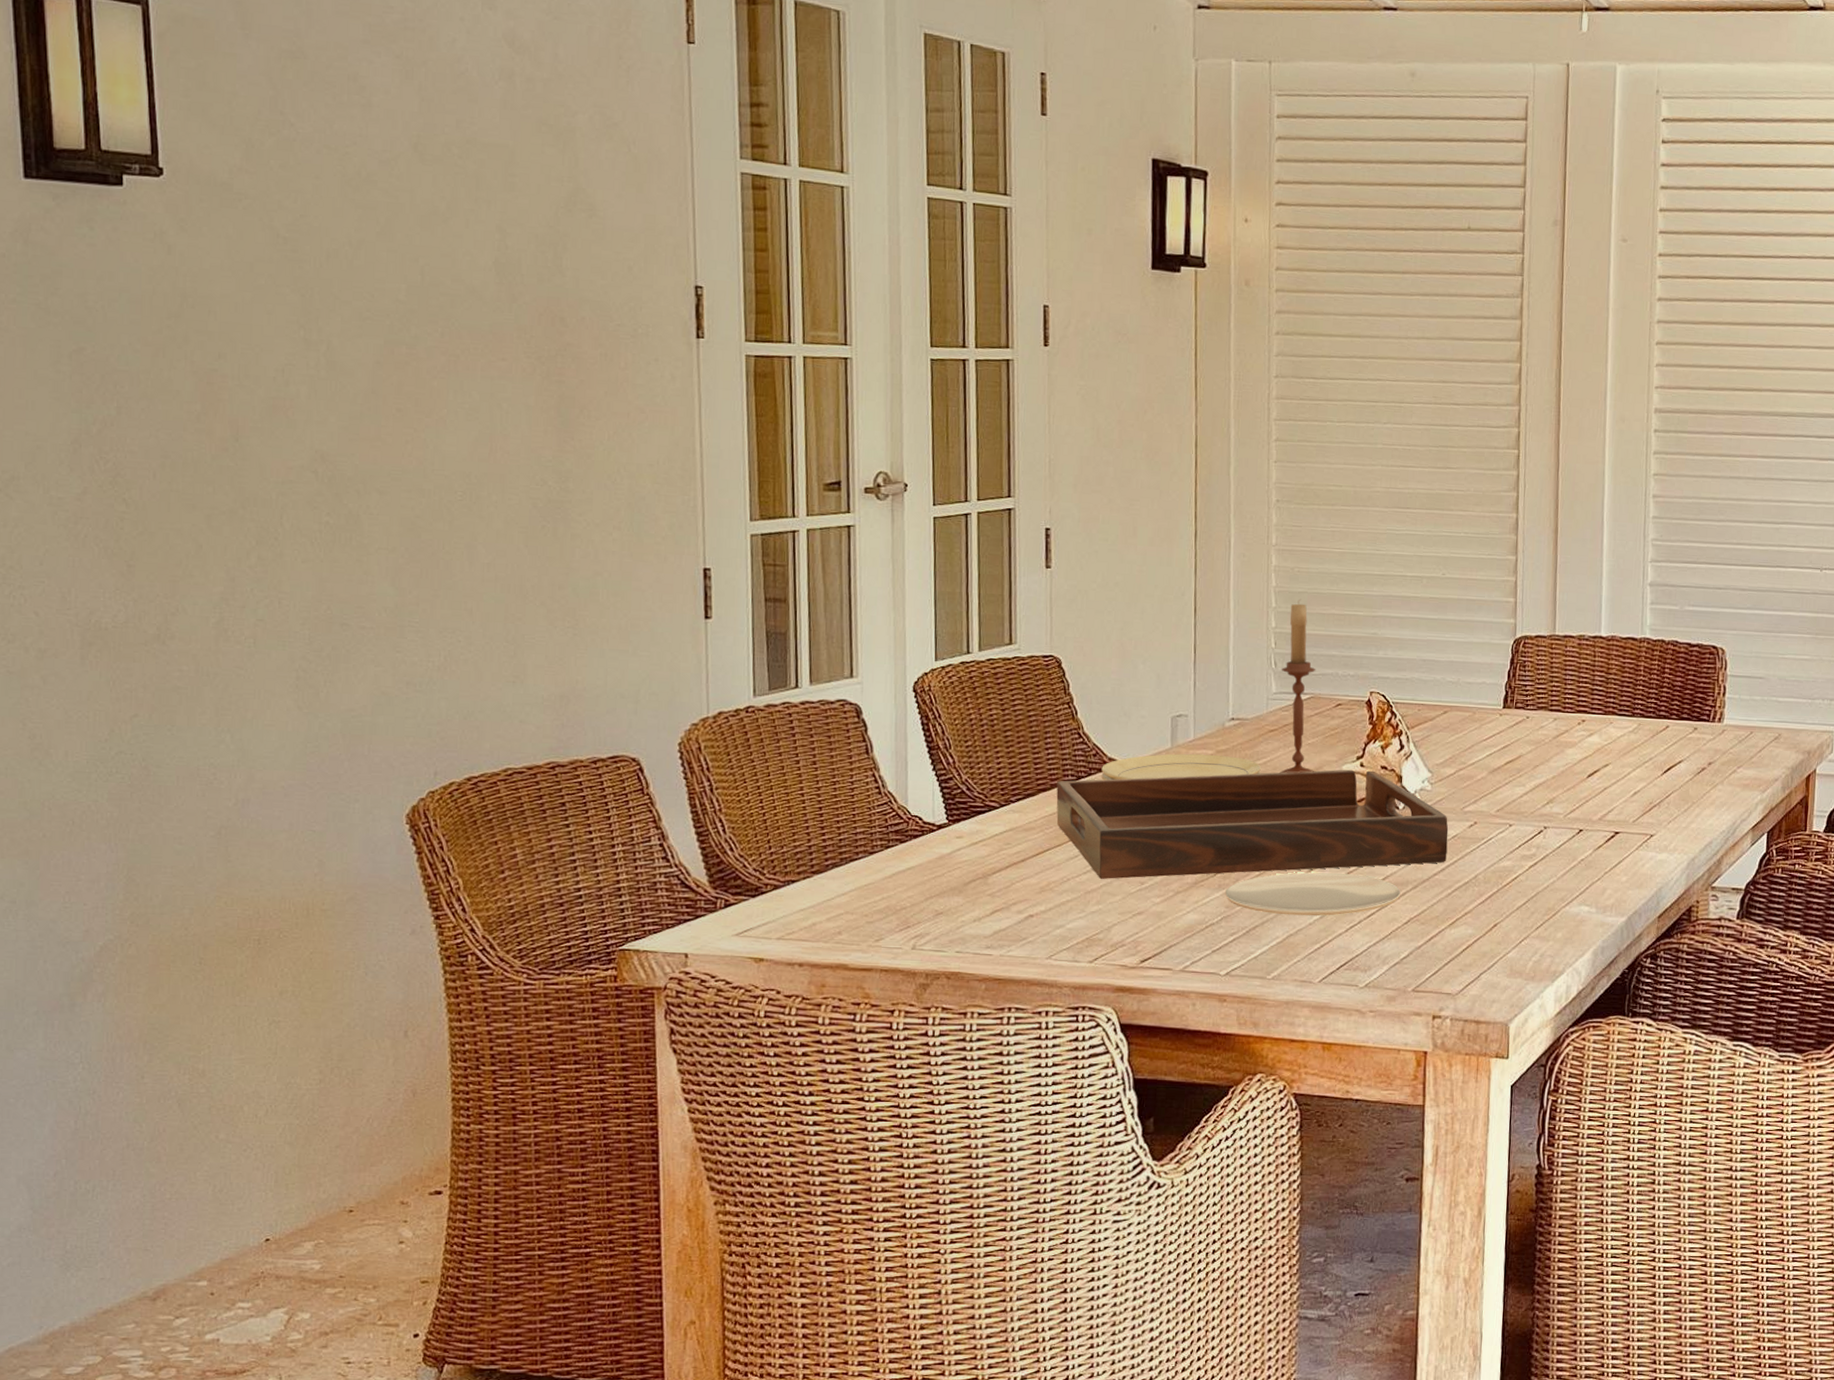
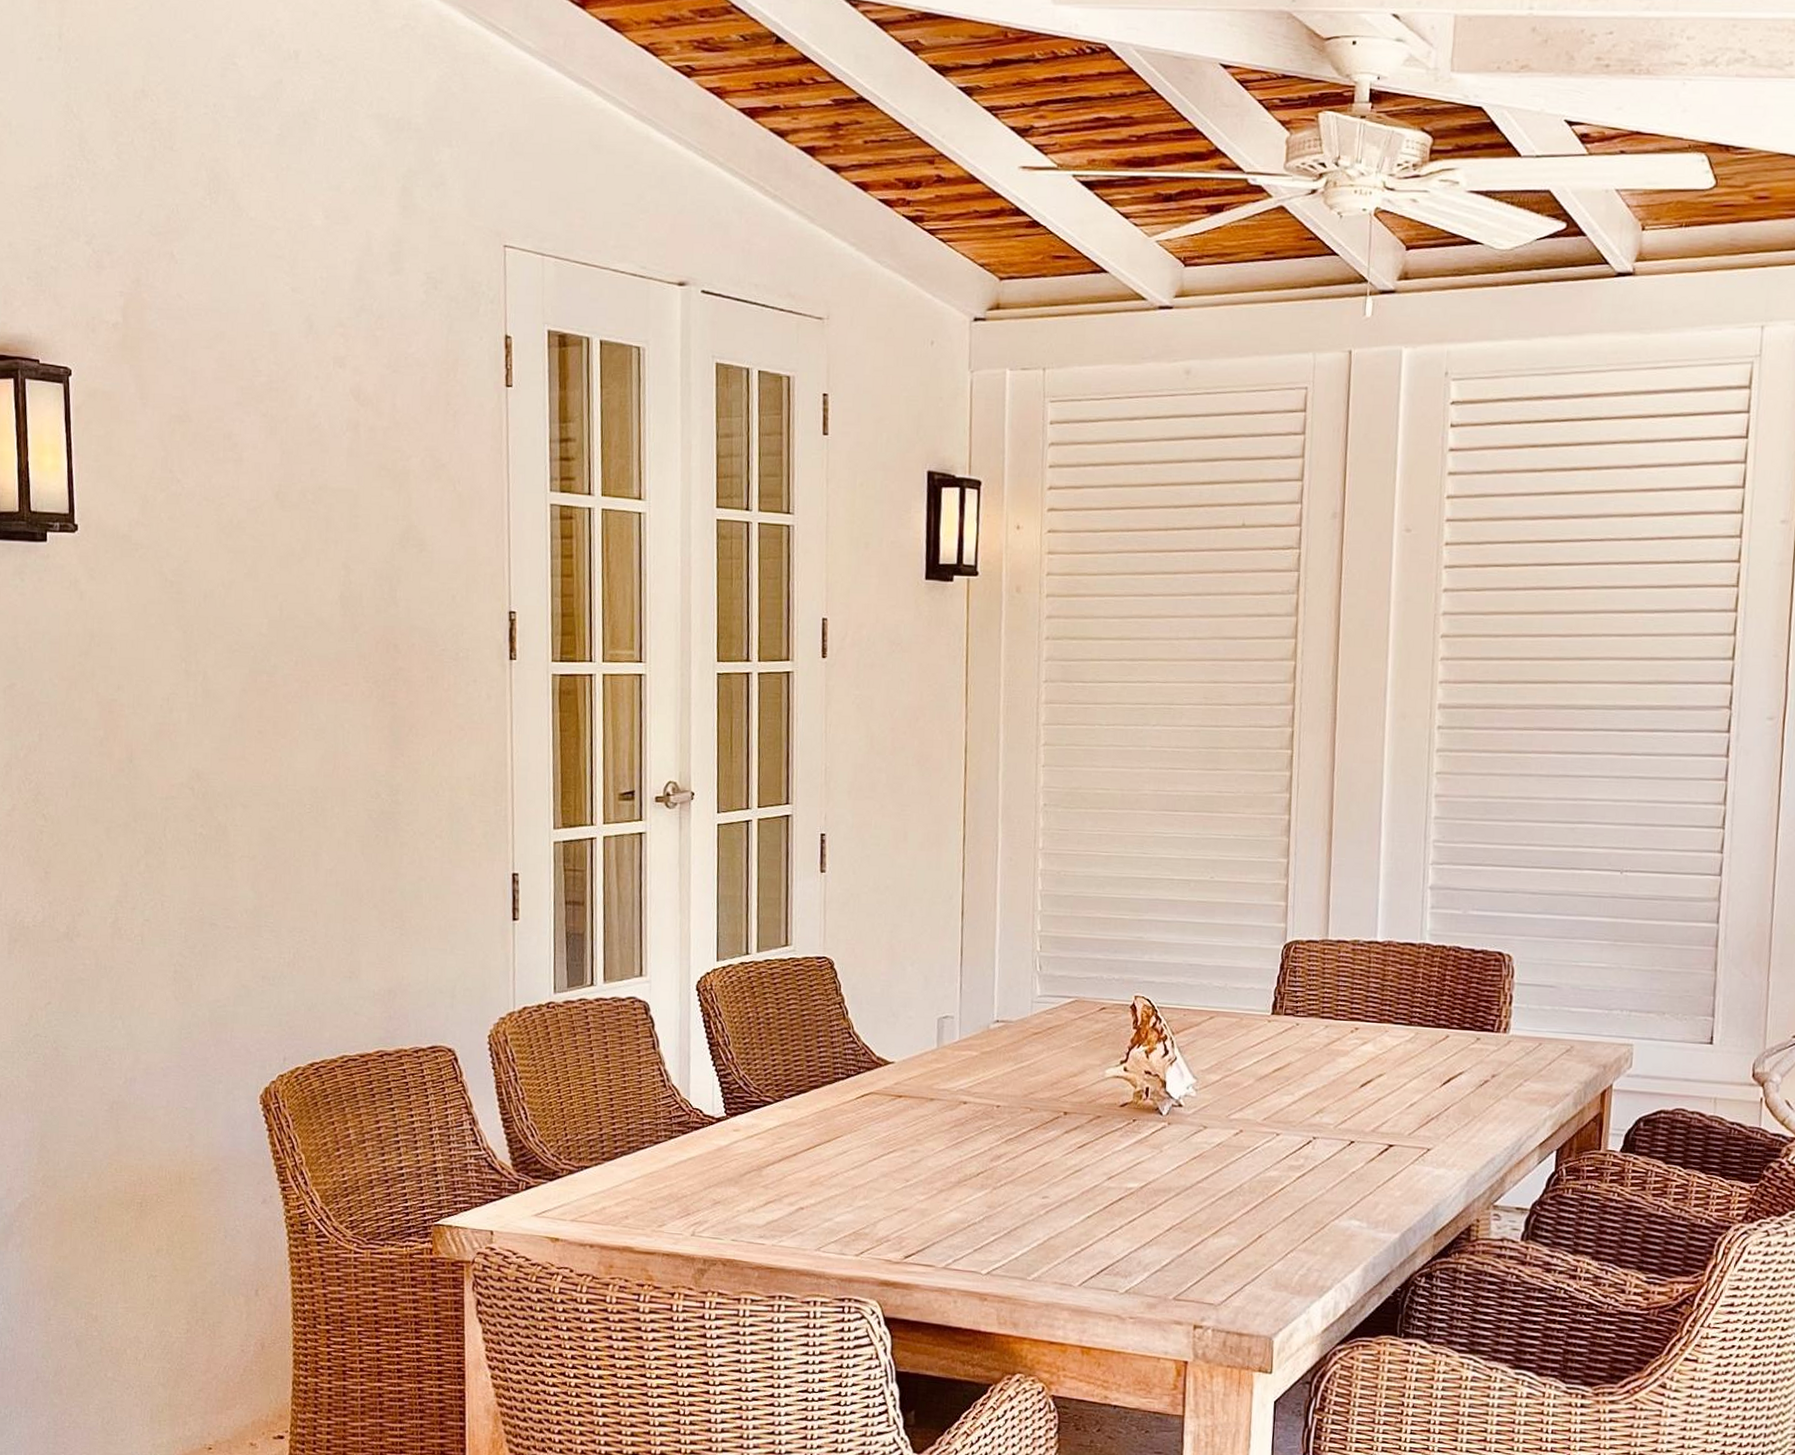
serving tray: present [1056,769,1449,879] -> none [827,1073,1213,1176]
plate: present [1101,753,1261,781] -> none [869,1054,1025,1079]
plate: present [1225,872,1401,916] -> none [987,1175,1163,1220]
candlestick: present [1280,599,1316,773] -> none [1043,902,1081,1076]

